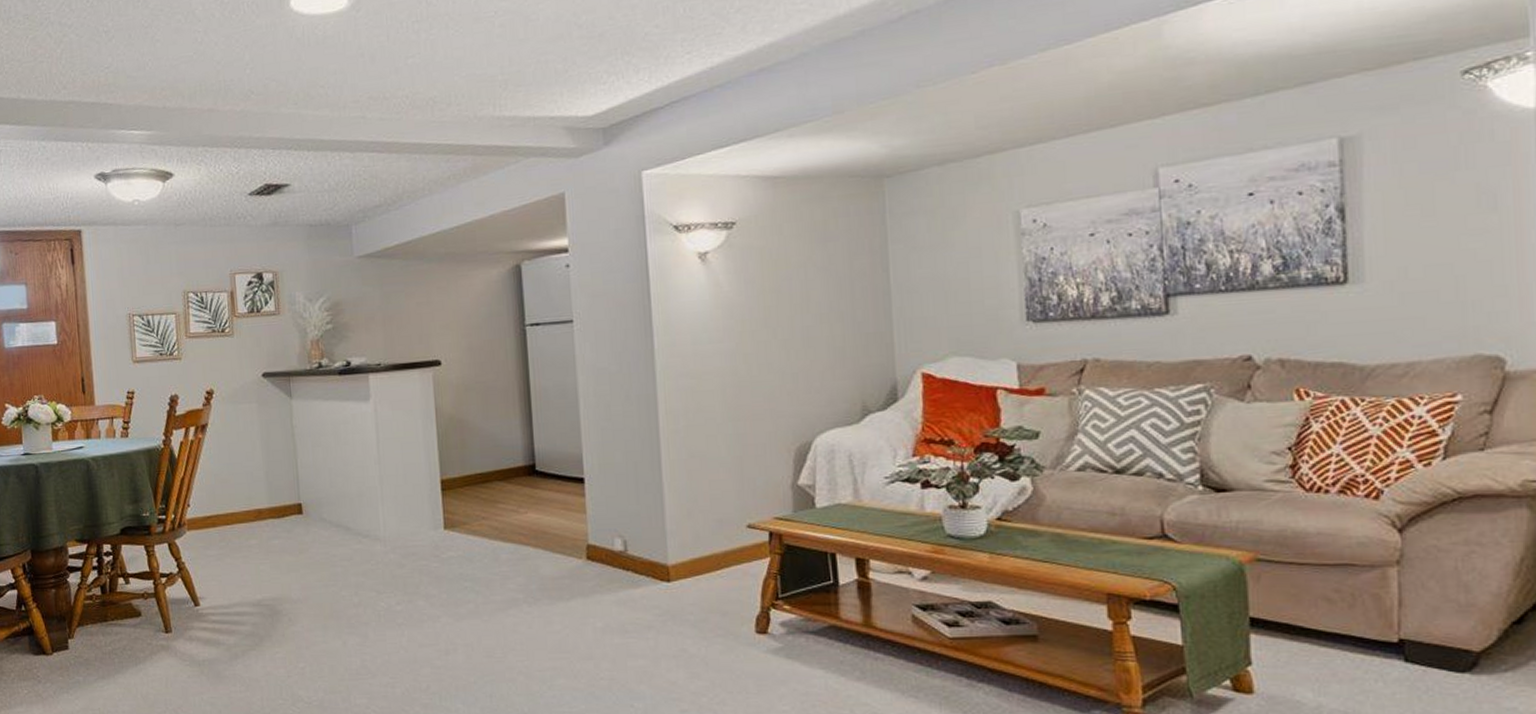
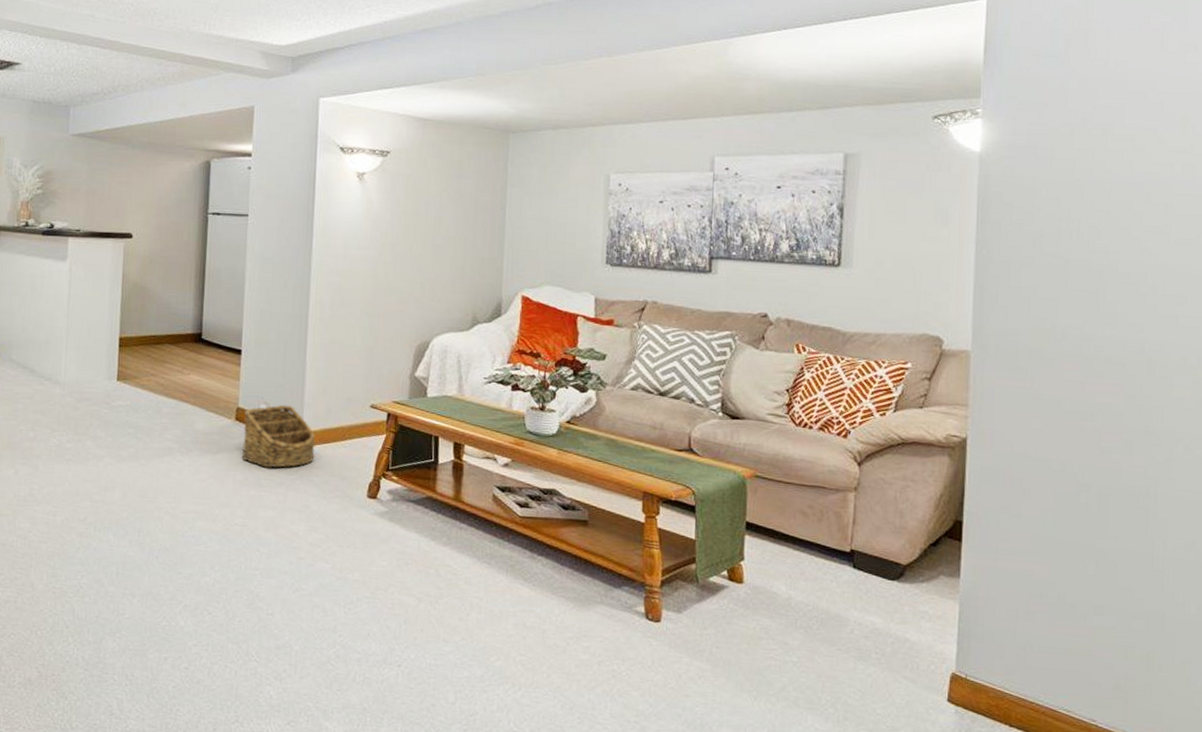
basket: none [596,535,686,610] -> present [241,404,315,468]

